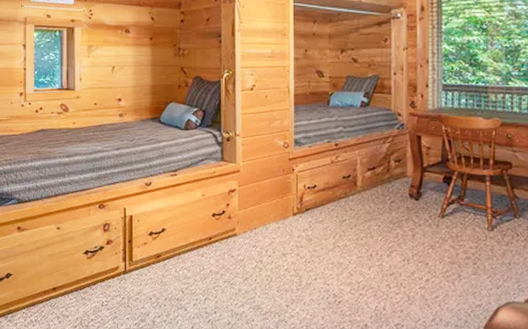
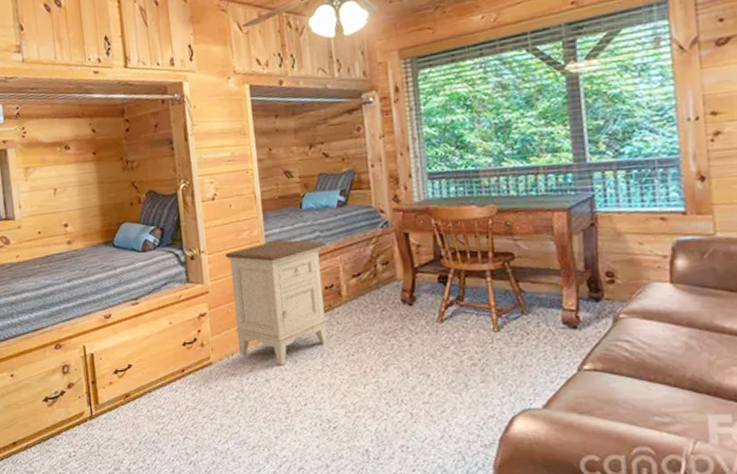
nightstand: none [257,131,348,243] -> present [224,239,329,366]

